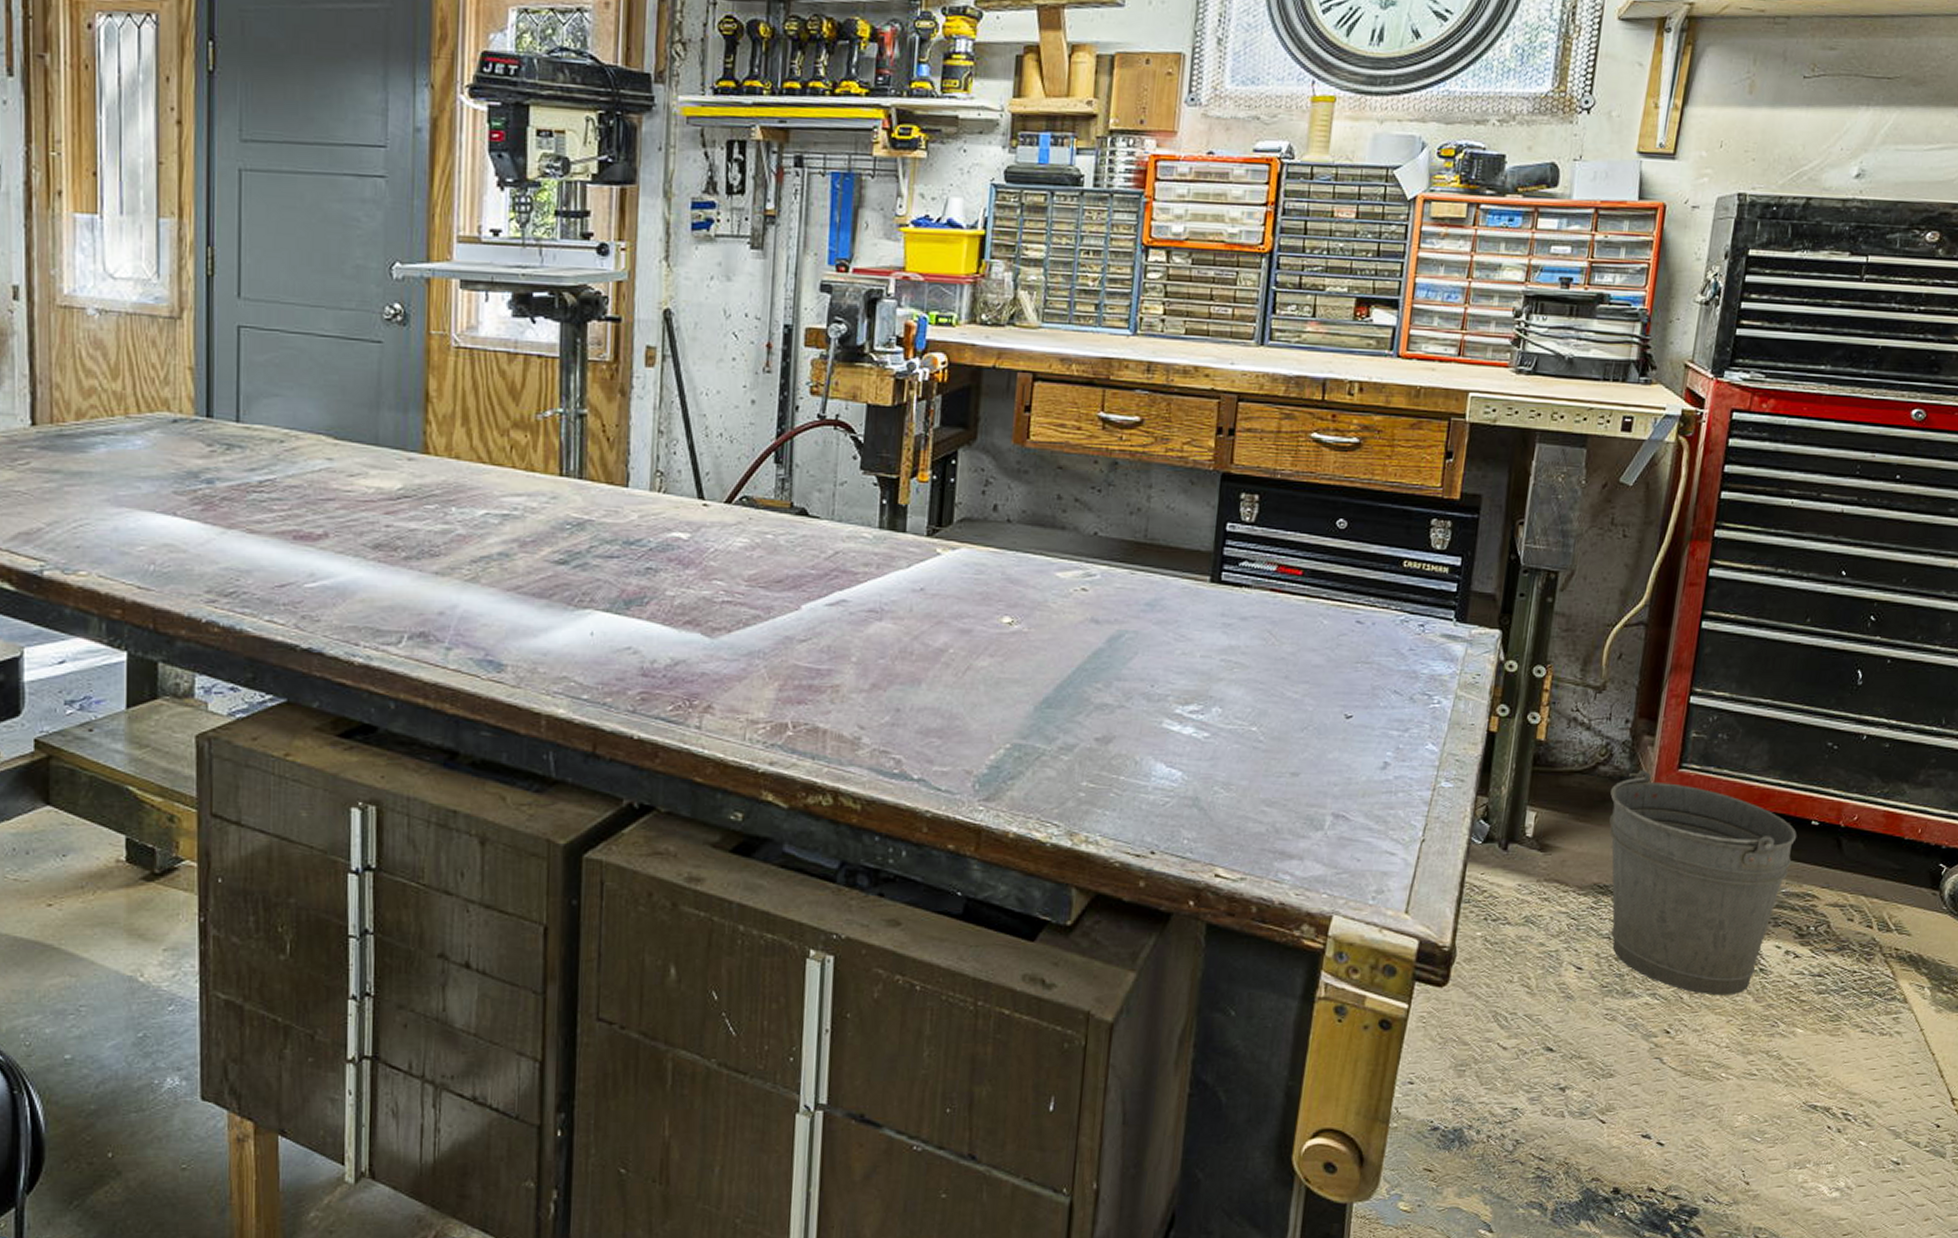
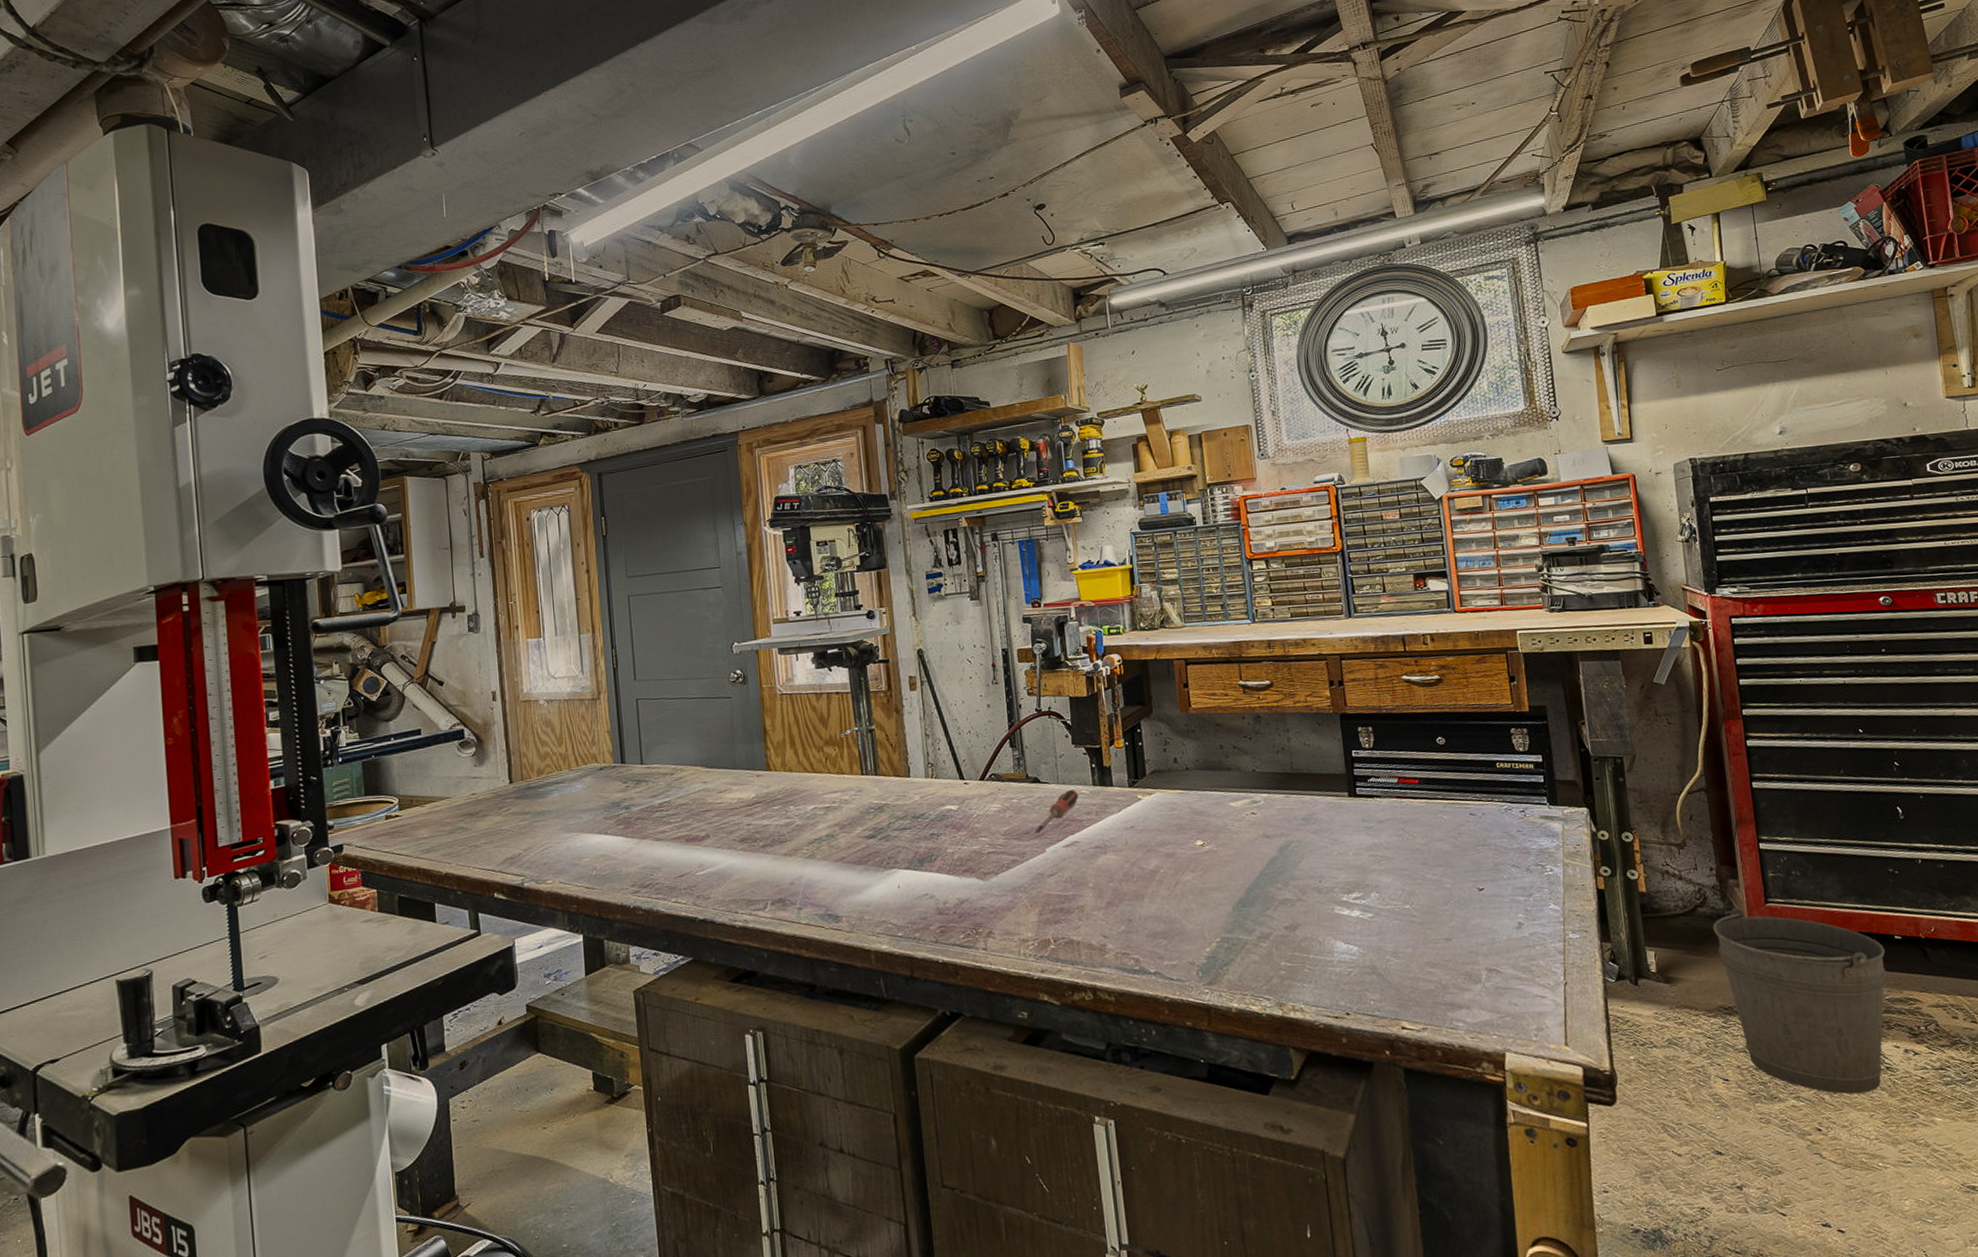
screwdriver: none [789,529,857,584] -> present [1034,789,1078,834]

